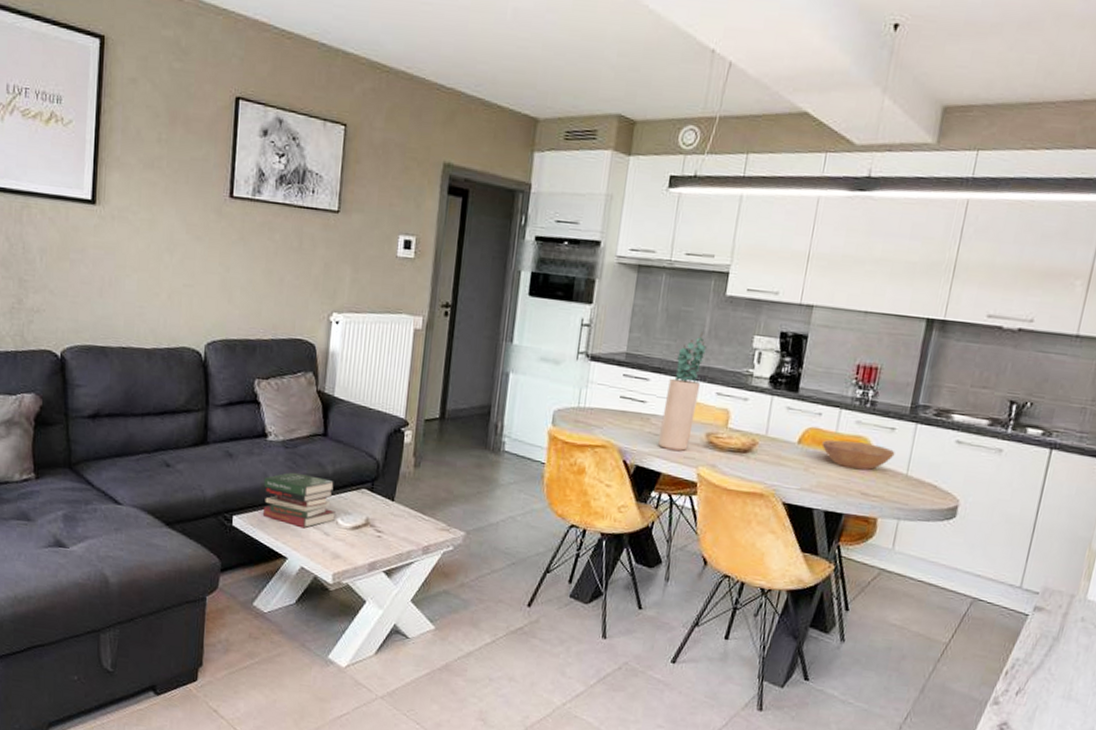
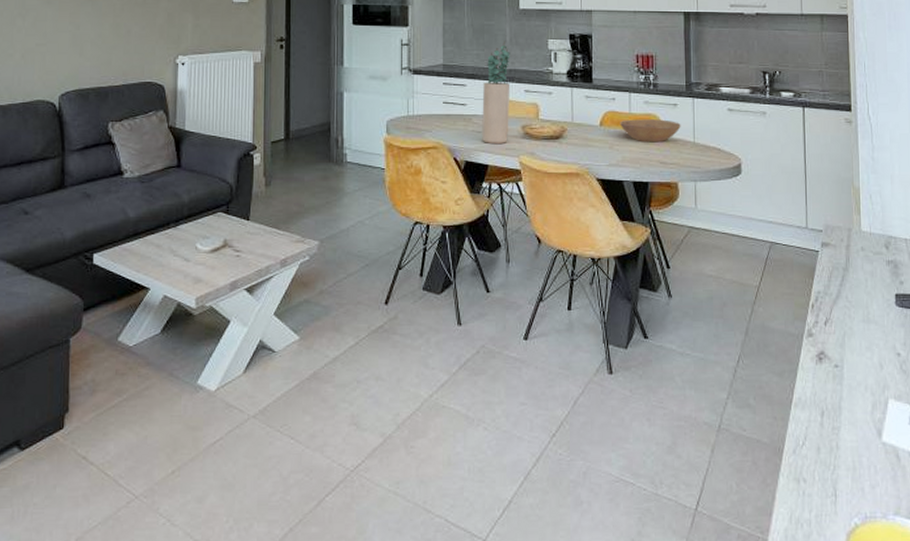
books: present [262,472,336,529] -> none [122,204,194,258]

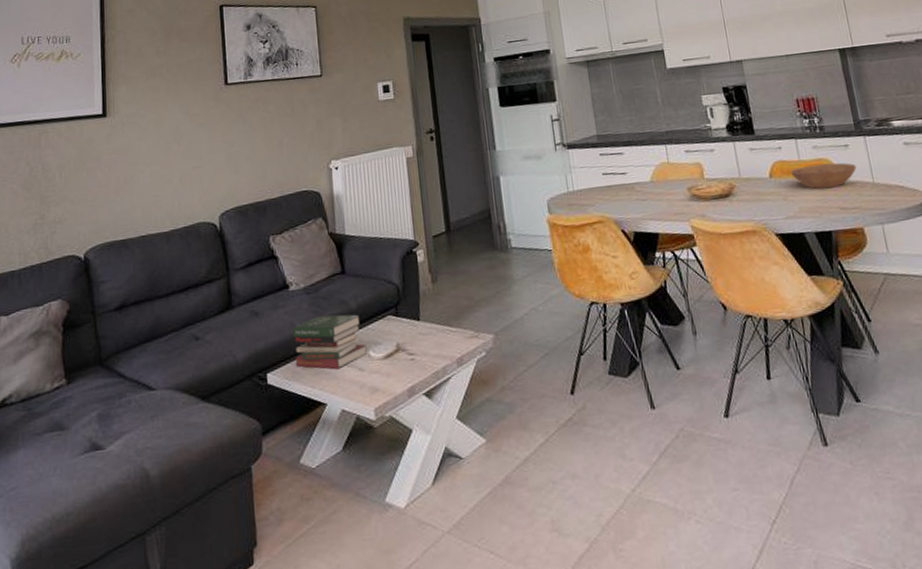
books: none [122,204,194,258] -> present [291,314,367,370]
vase: present [482,40,510,145] -> none [641,102,675,211]

